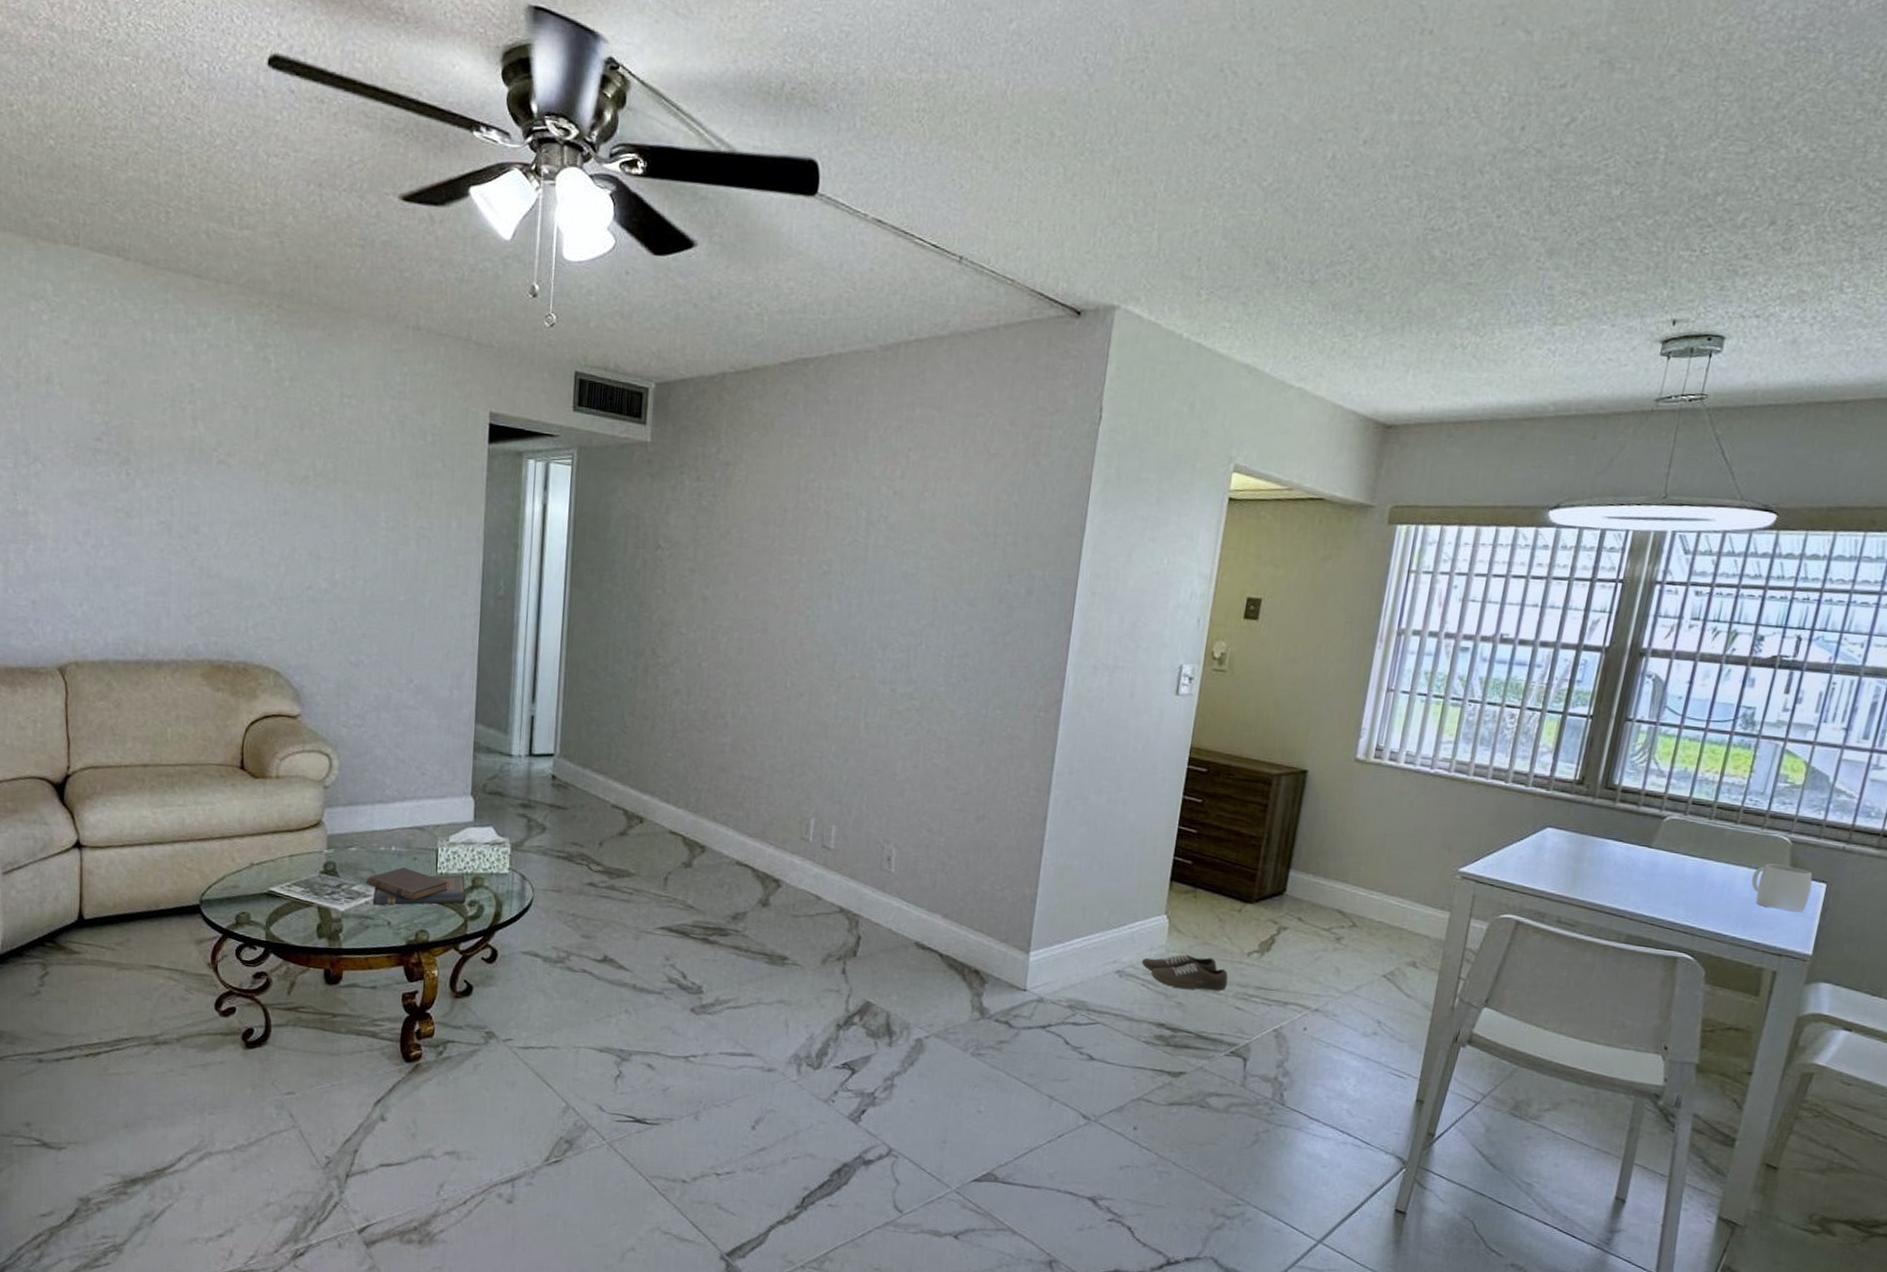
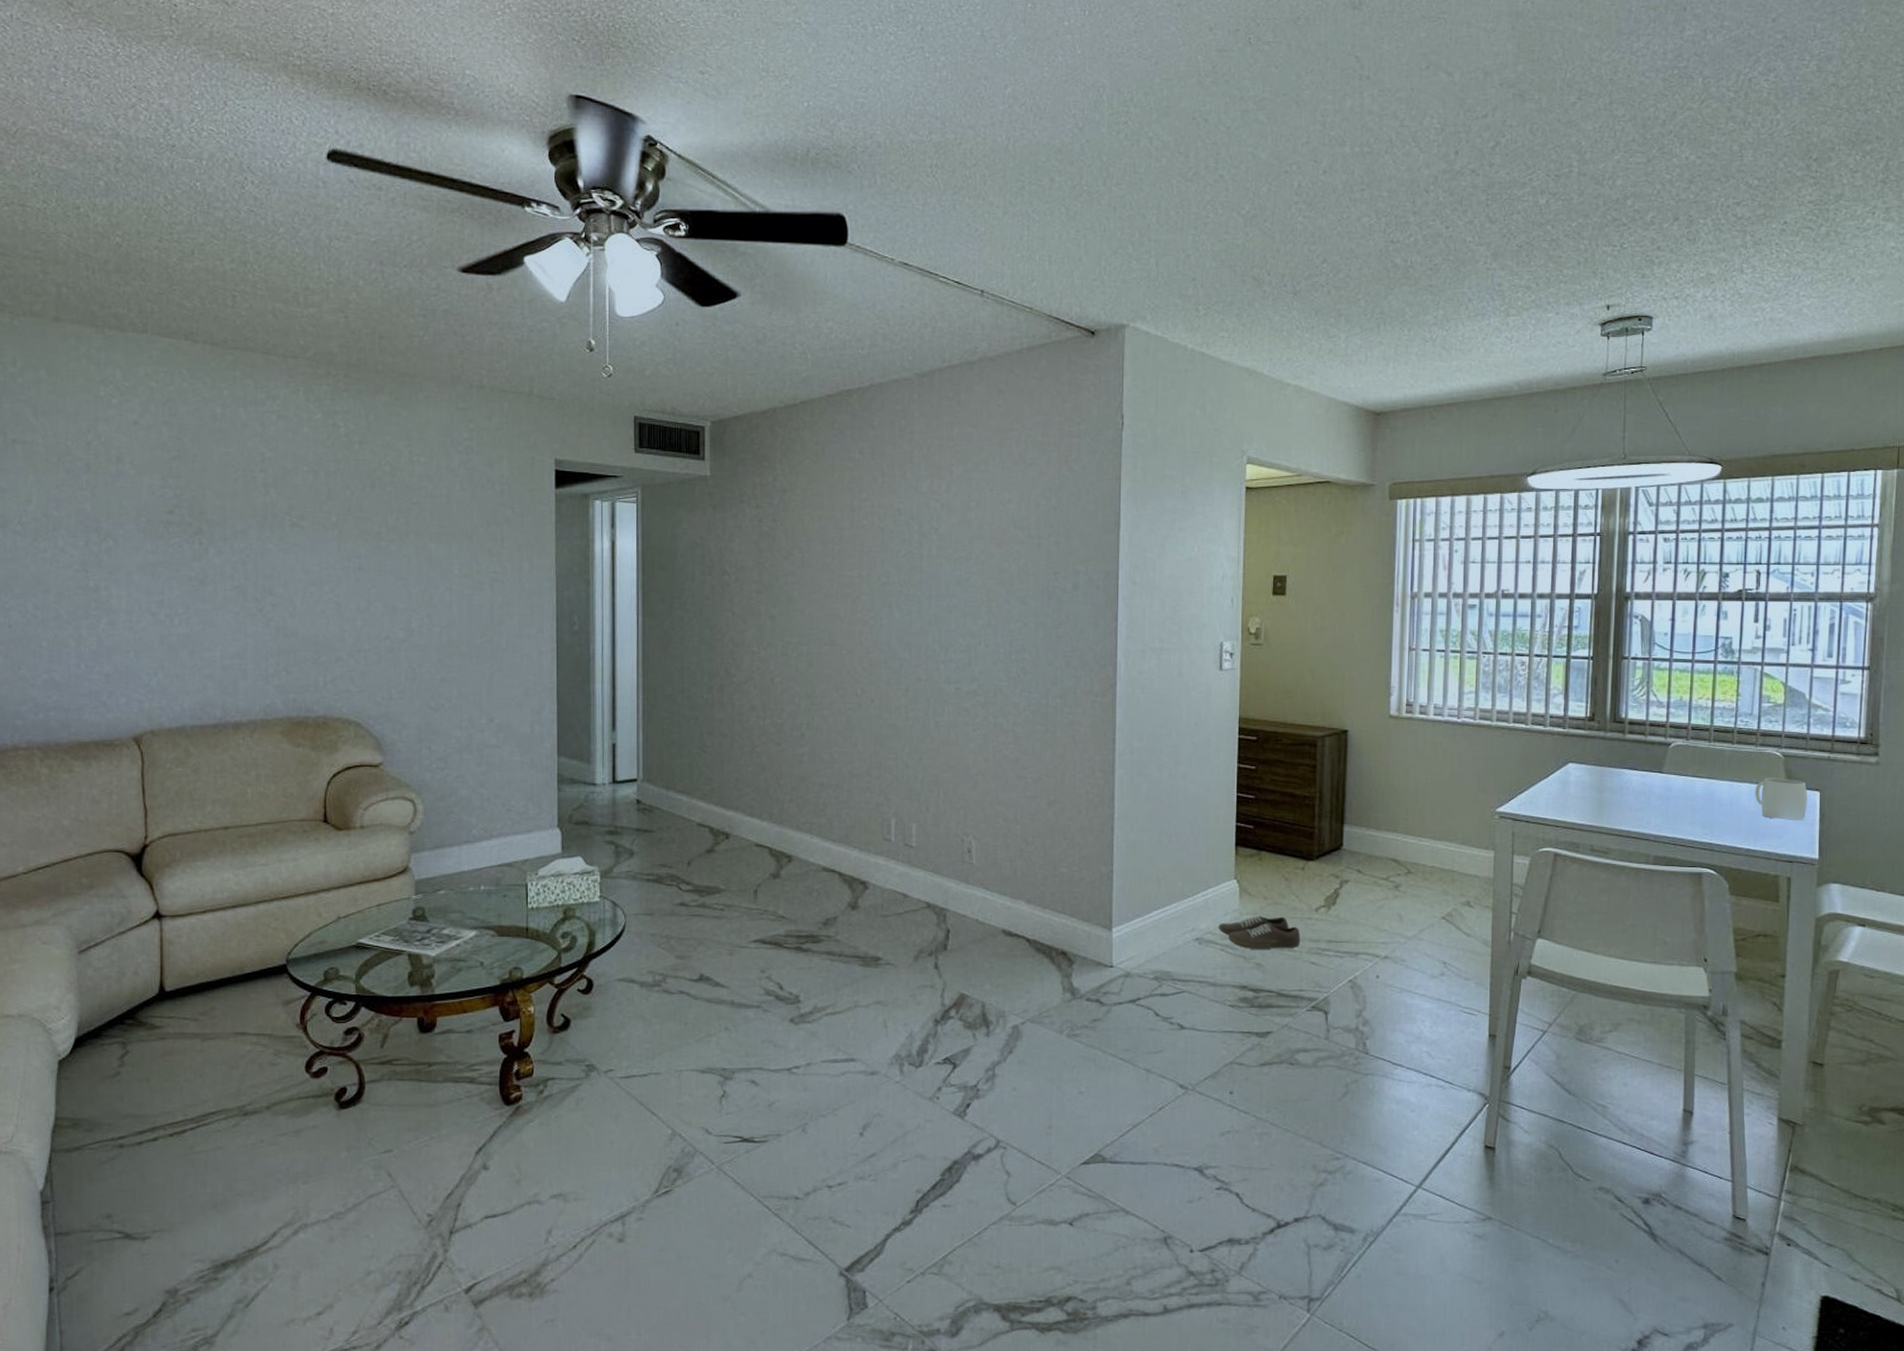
diary: present [365,867,466,906] -> none [456,906,558,947]

